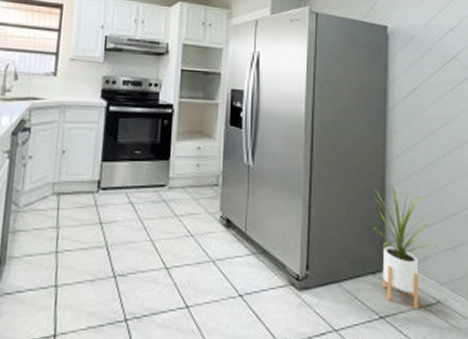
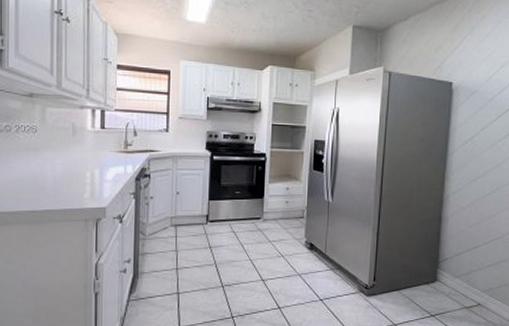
house plant: present [373,183,438,310] -> none [429,214,482,310]

